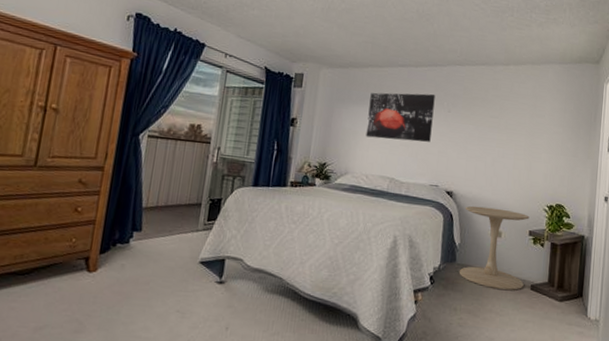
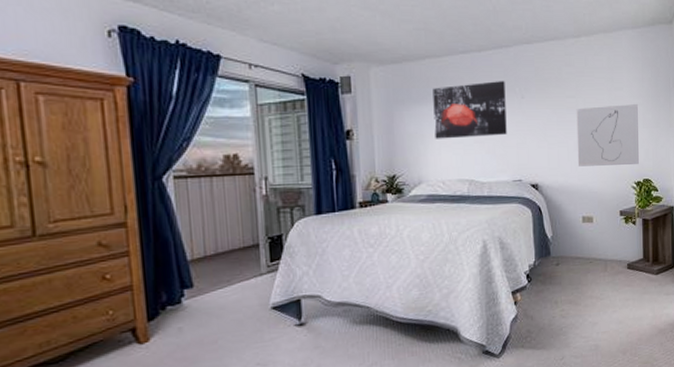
pedestal table: present [458,205,530,291] -> none [553,193,620,275]
wall art: none [493,128,558,190] -> present [576,104,639,167]

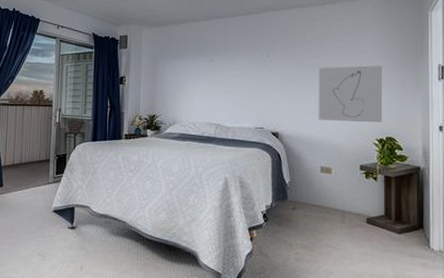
wall art: present [433,81,507,139] -> none [189,41,253,88]

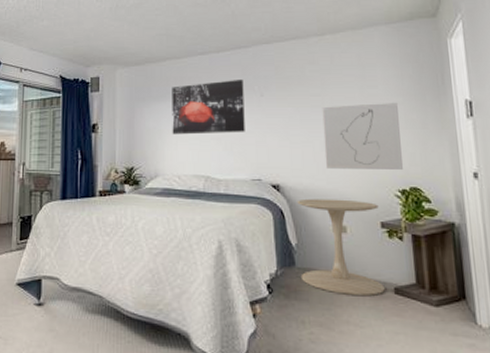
wall art: none [189,41,253,88] -> present [172,80,245,135]
pedestal table: none [291,144,359,225] -> present [297,198,385,297]

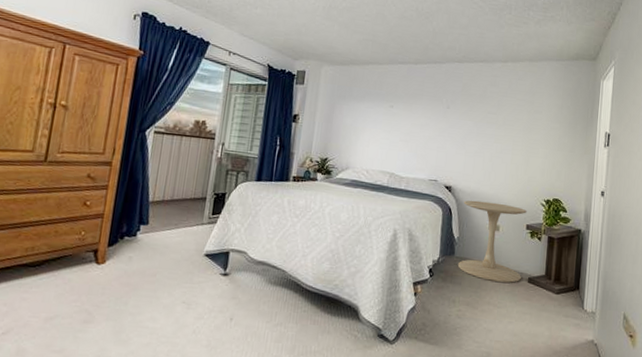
wall art: present [172,80,245,135] -> none [366,89,434,138]
wall art: present [322,103,403,171] -> none [491,124,555,185]

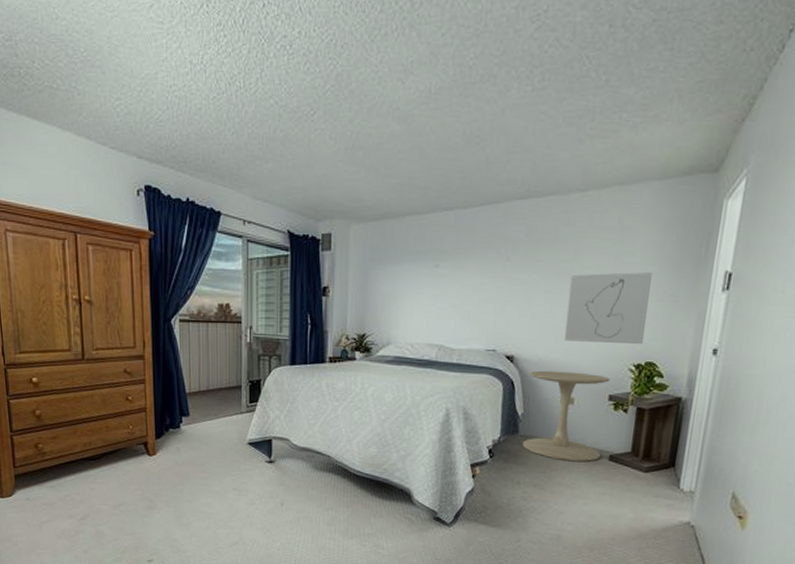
wall art: none [491,124,555,185] -> present [564,272,652,345]

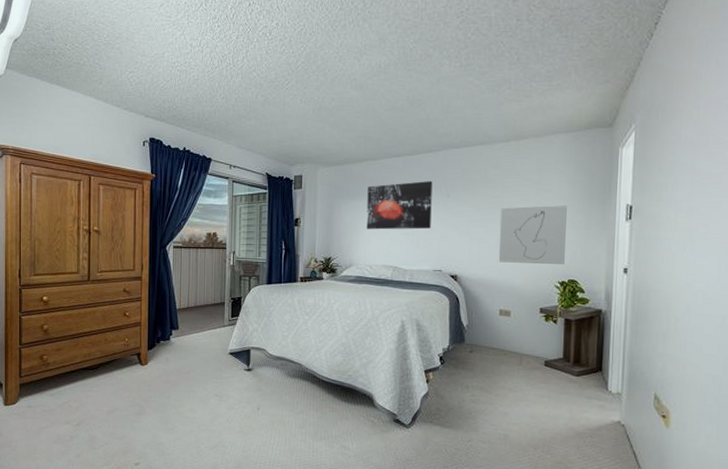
wall art: none [408,241,490,301] -> present [366,181,433,230]
pedestal table: present [522,370,610,462] -> none [468,287,540,368]

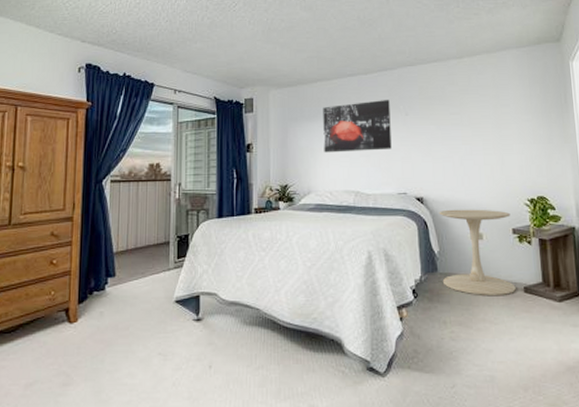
pedestal table: none [468,287,540,368] -> present [439,209,516,297]
wall art: present [498,206,567,265] -> none [461,120,531,182]

